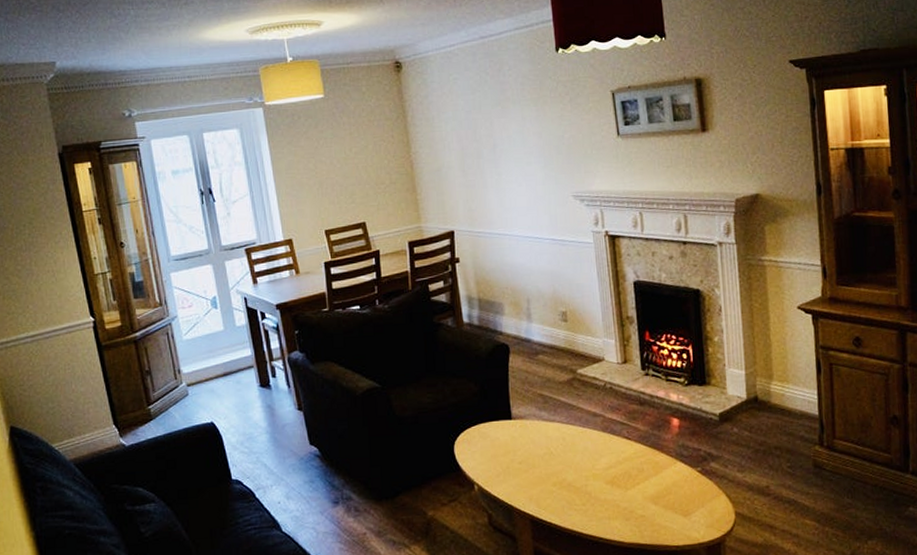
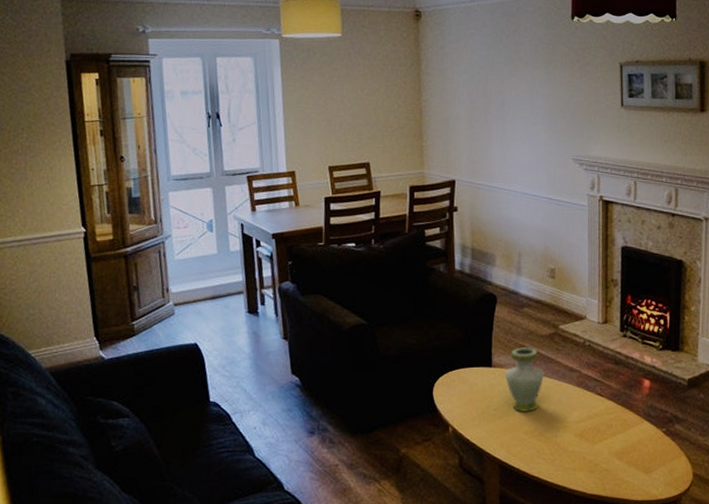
vase: none [525,395,567,463] -> present [504,347,544,412]

